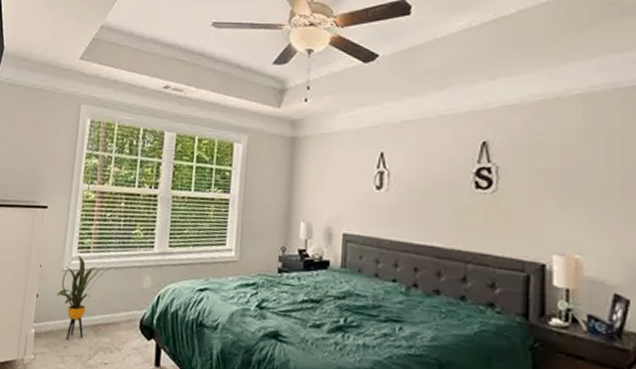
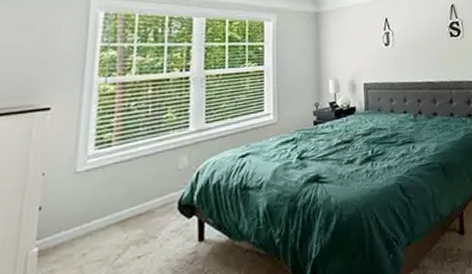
house plant: present [56,255,112,340] -> none [68,152,140,246]

